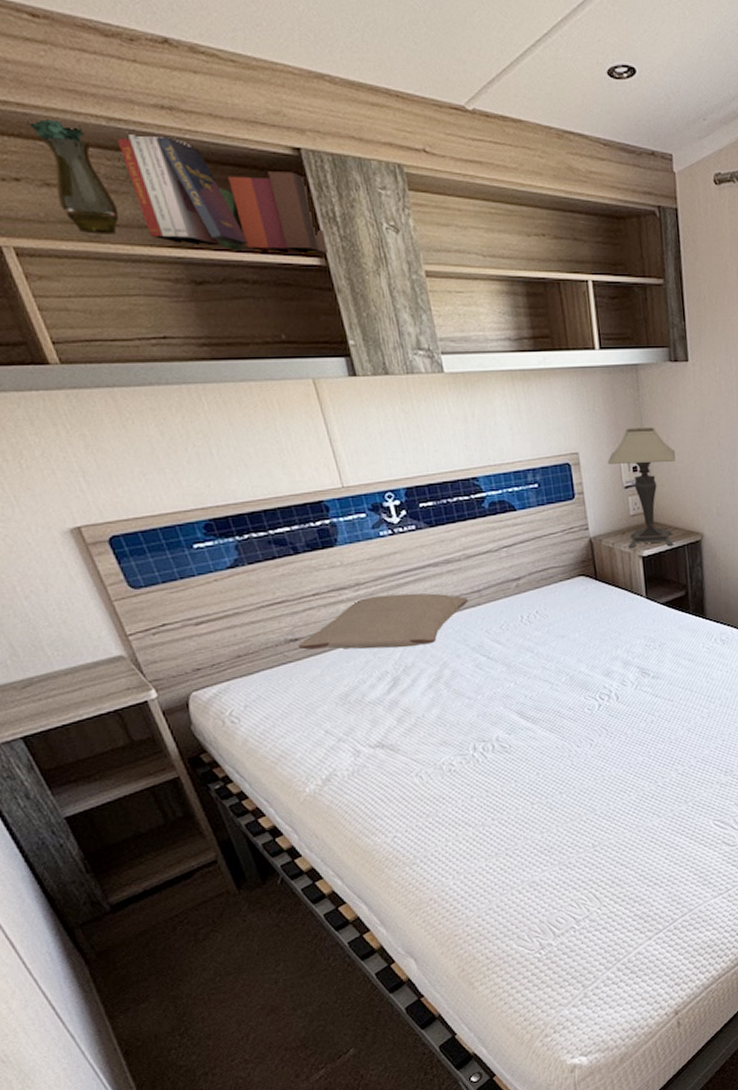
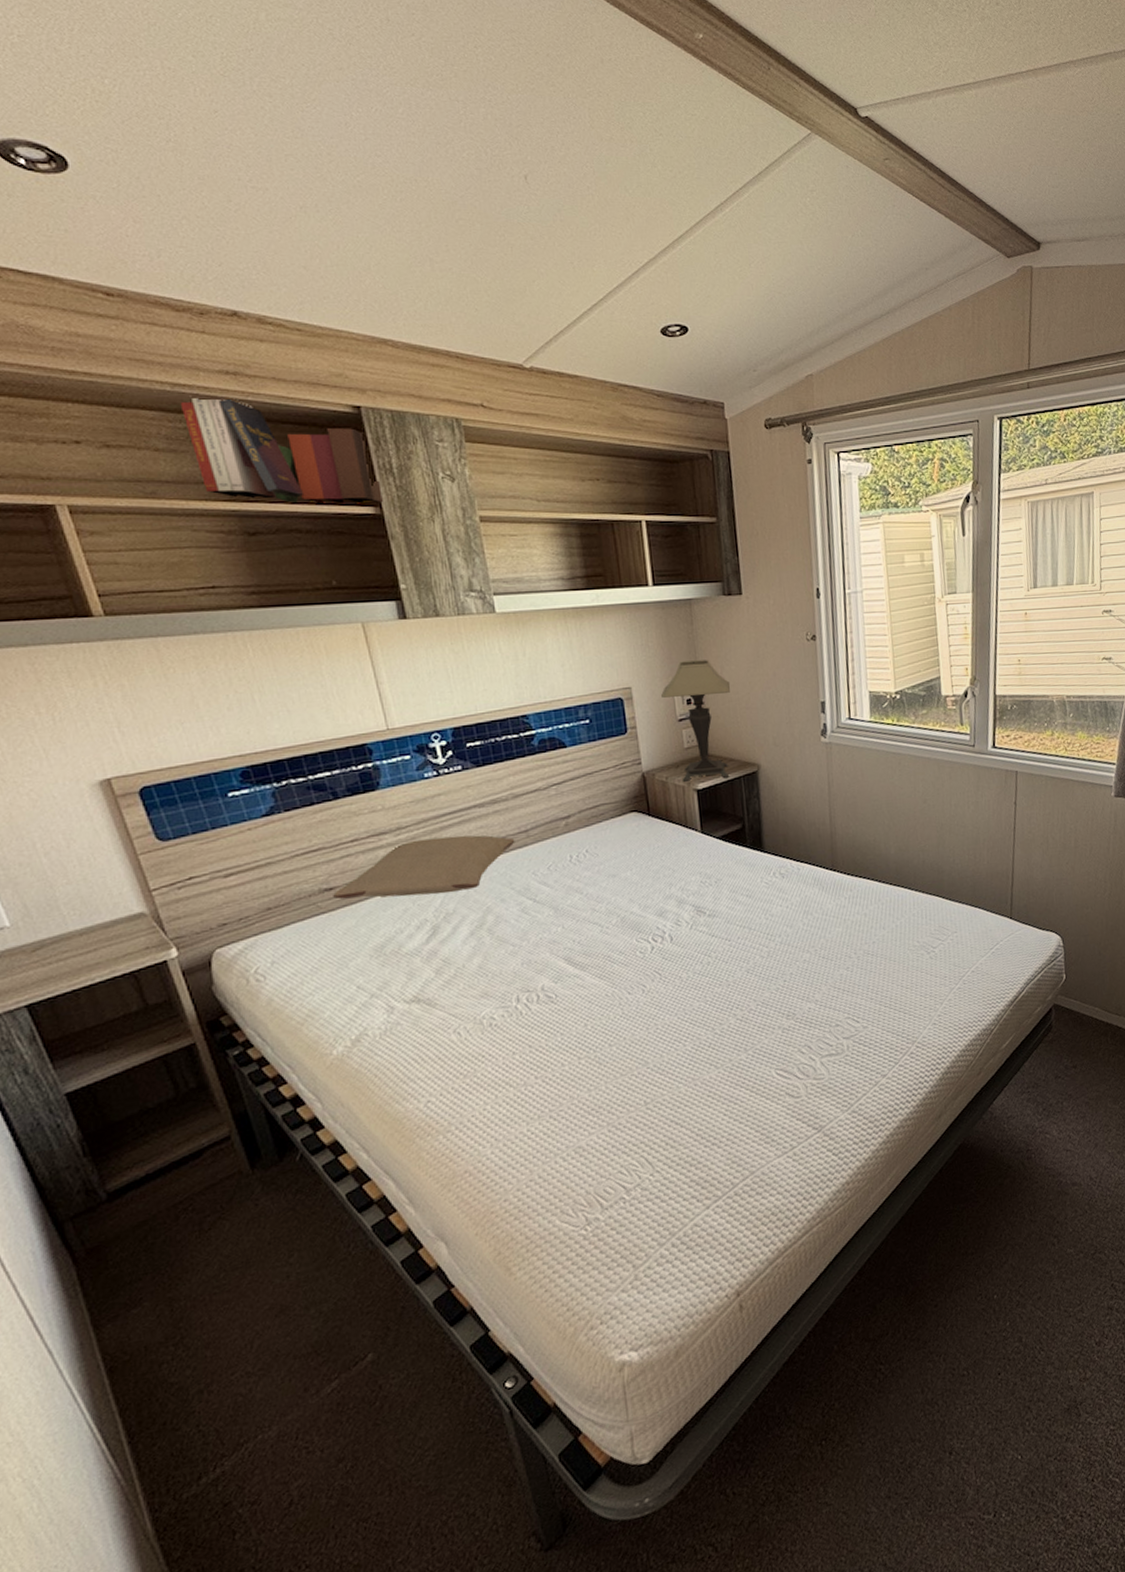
vase: present [29,119,120,235] -> none [95,386,177,491]

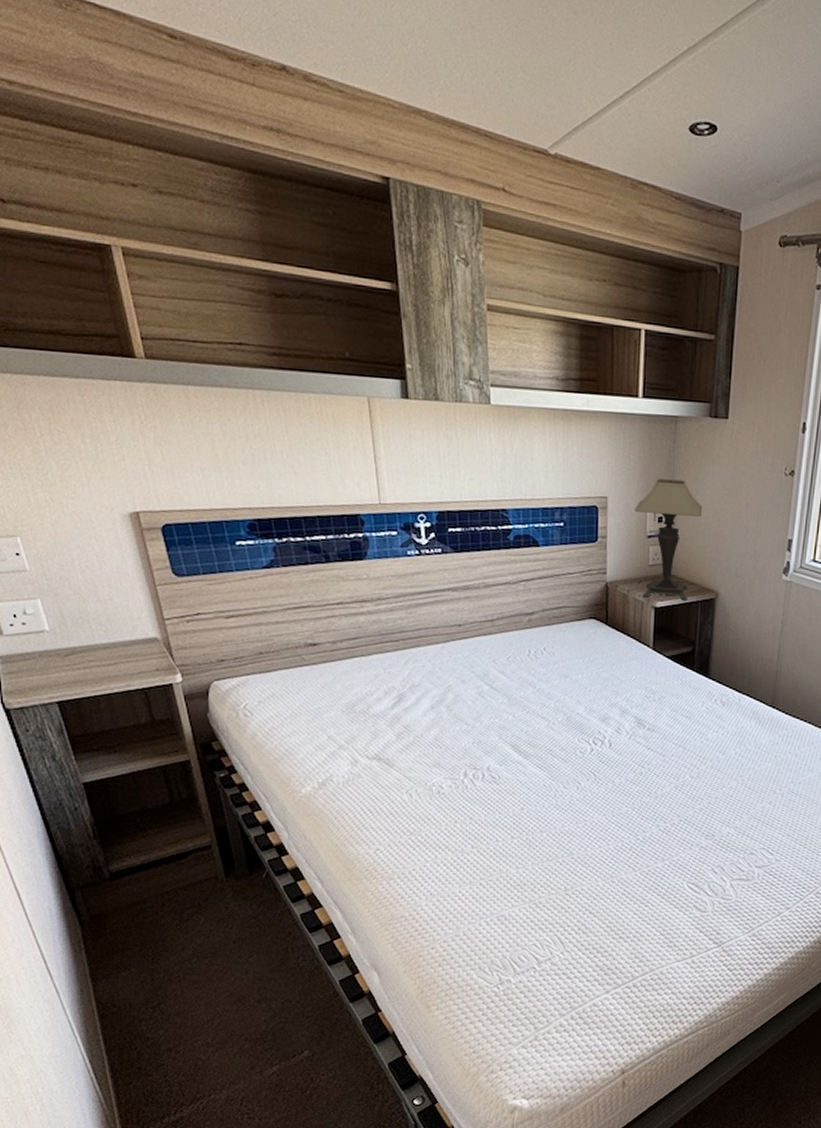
books: present [180,395,305,499] -> none [226,149,329,265]
books: present [274,428,383,504] -> none [302,197,400,280]
pillow: present [333,835,515,900] -> none [316,612,481,667]

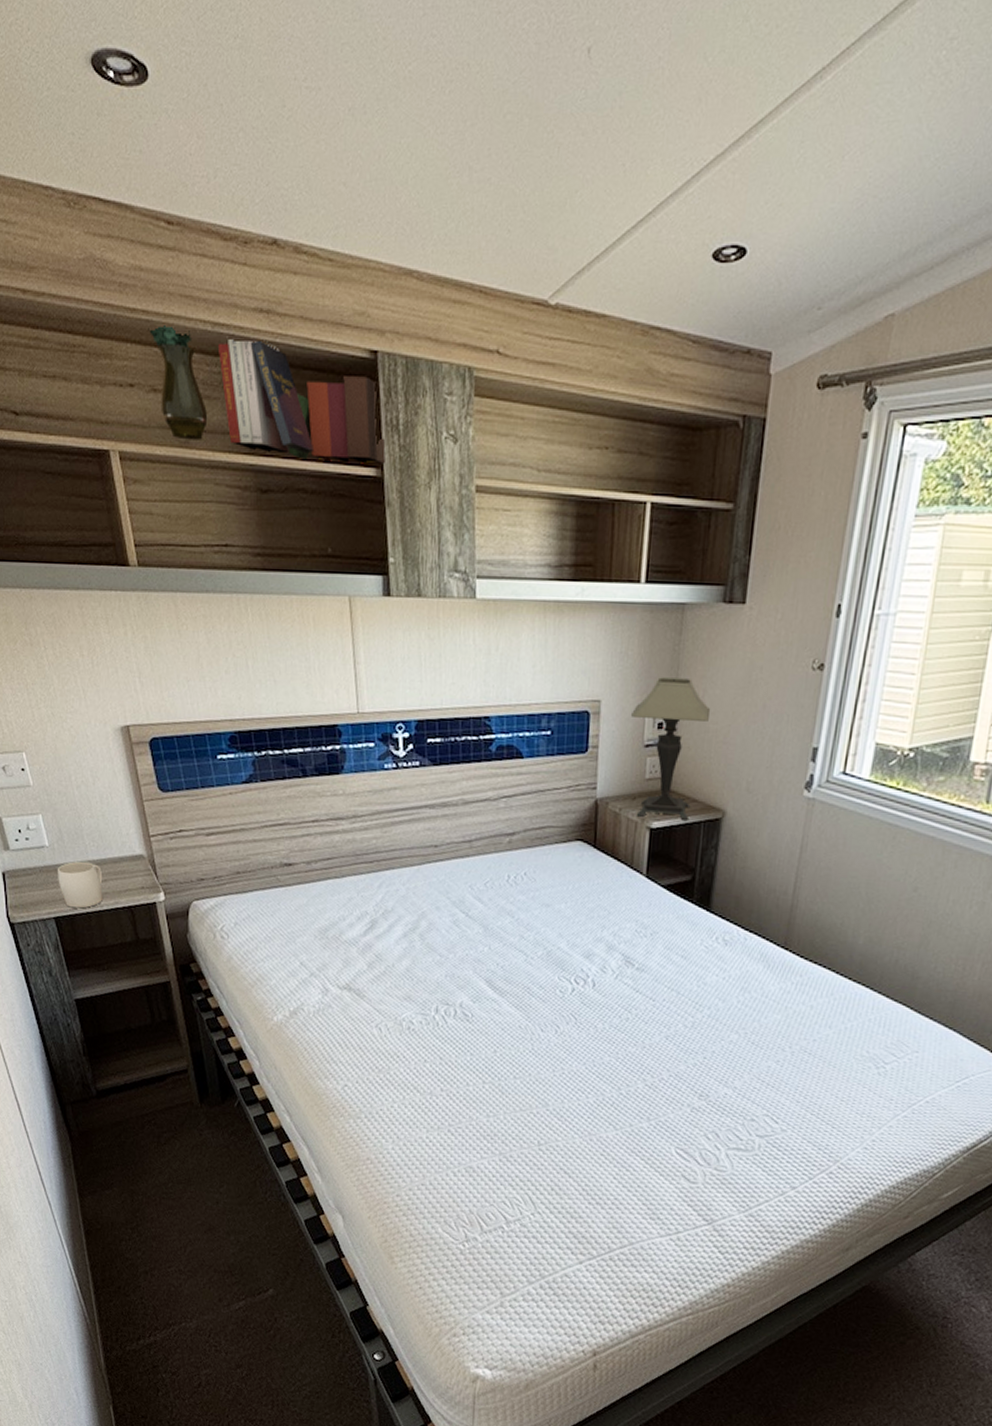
mug: none [59,645,112,692] -> present [57,861,103,909]
vase: none [153,132,218,244] -> present [149,325,208,440]
books: none [226,149,329,265] -> present [217,336,315,454]
books: none [302,197,400,280] -> present [288,376,386,464]

